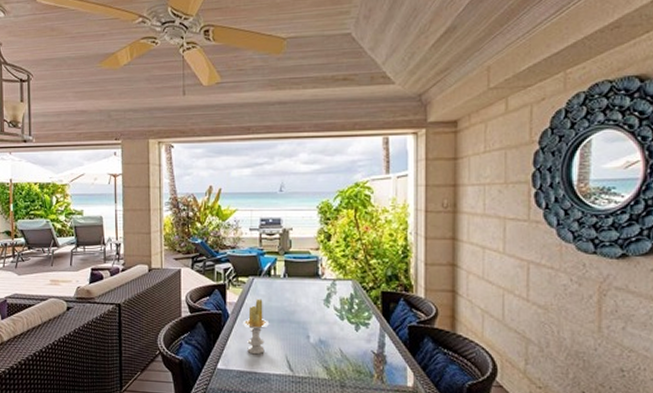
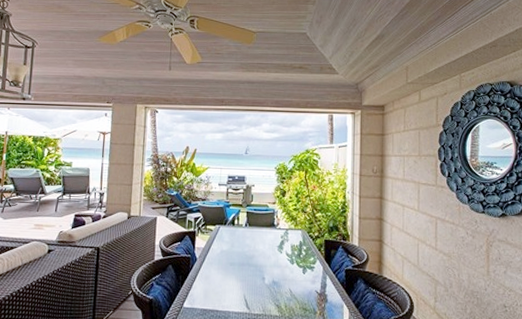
candle: present [242,299,270,355] -> none [207,244,232,295]

